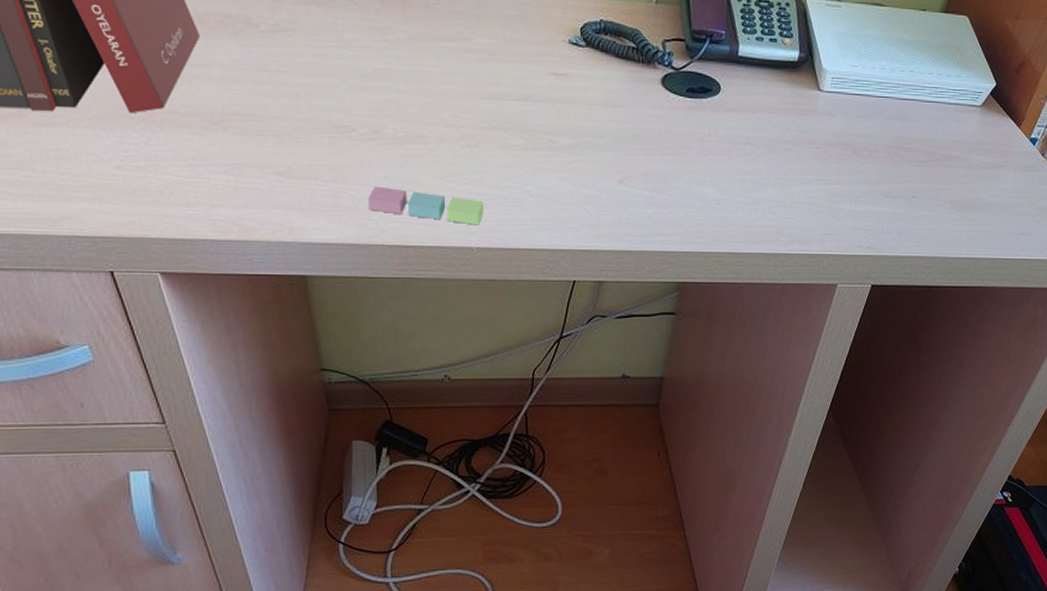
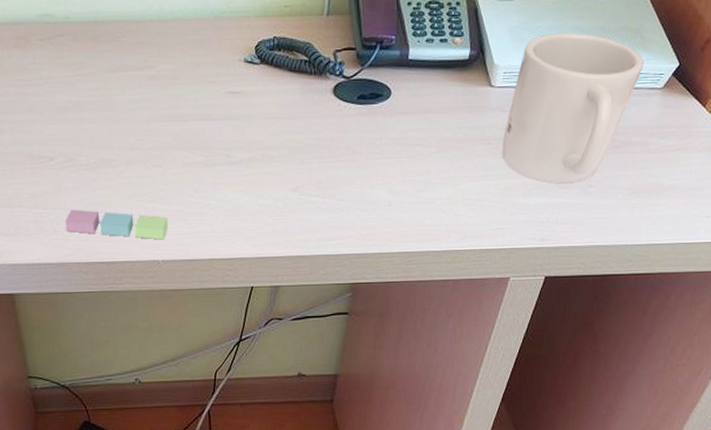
mug: none [830,43,964,193] -> present [502,32,644,184]

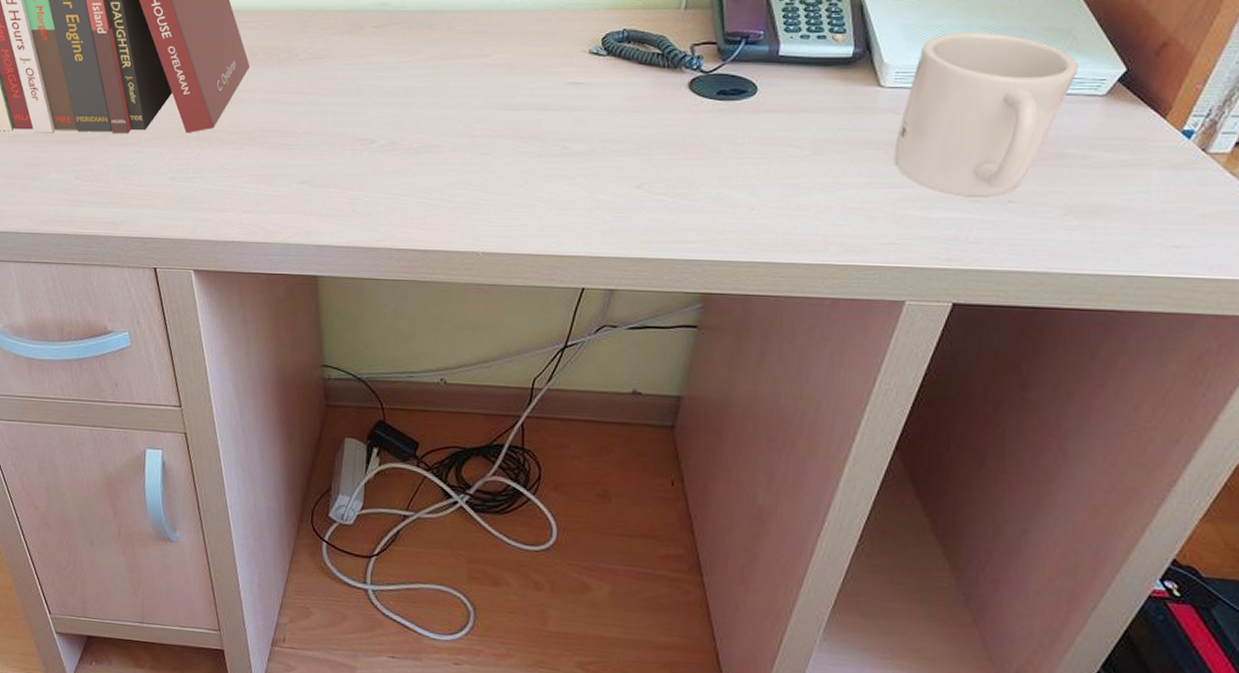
sticky notes: present [66,209,168,240] -> none [381,193,492,231]

